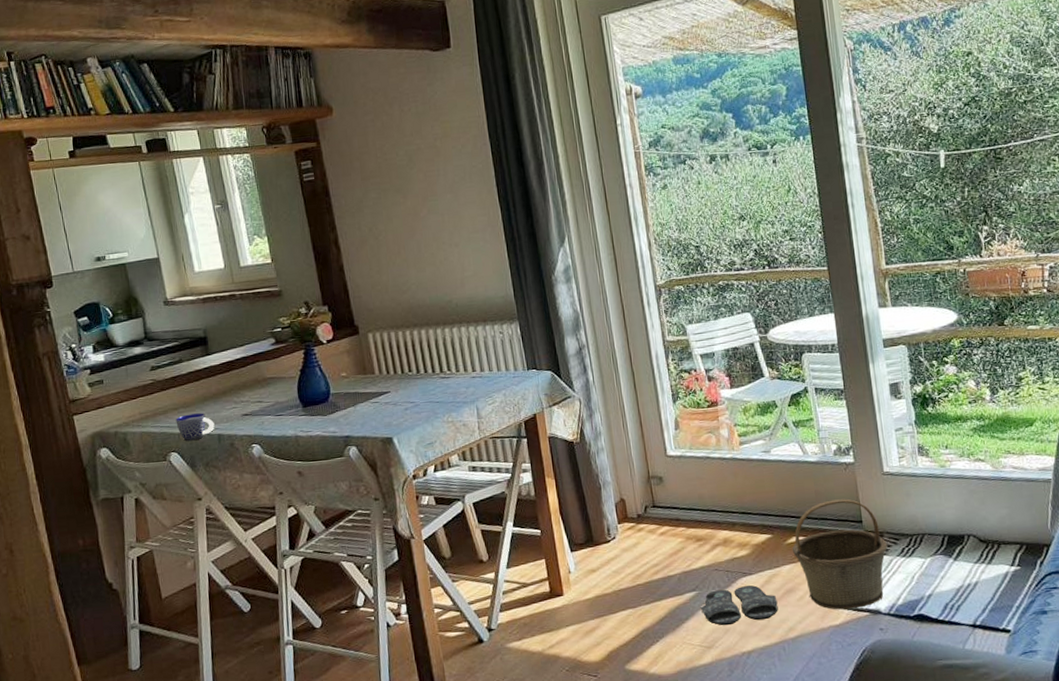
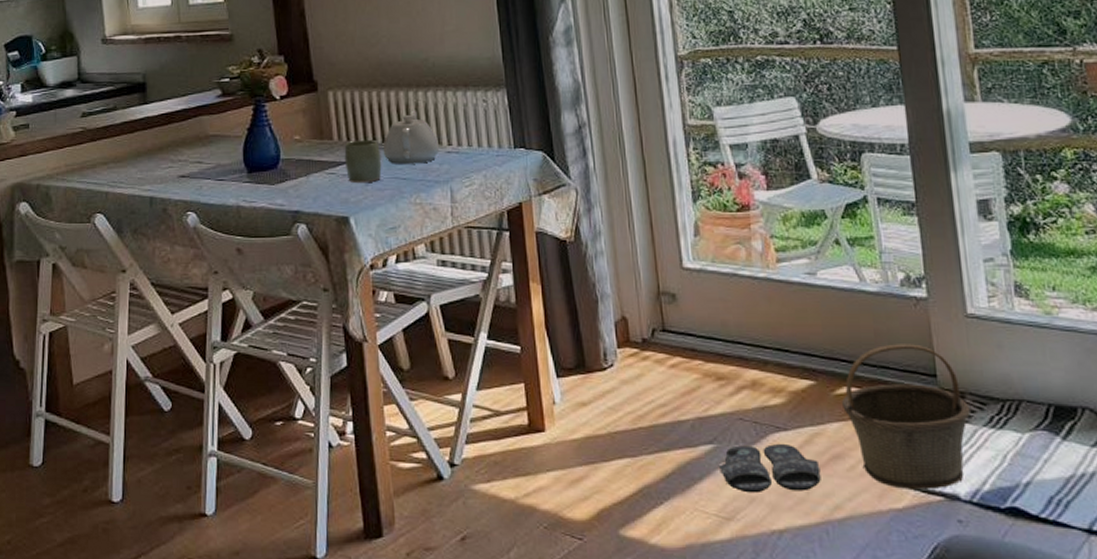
cup: present [176,413,215,442] -> none [104,170,147,202]
mug: none [385,371,418,409] -> present [344,139,382,184]
teapot: none [417,344,466,391] -> present [383,110,440,164]

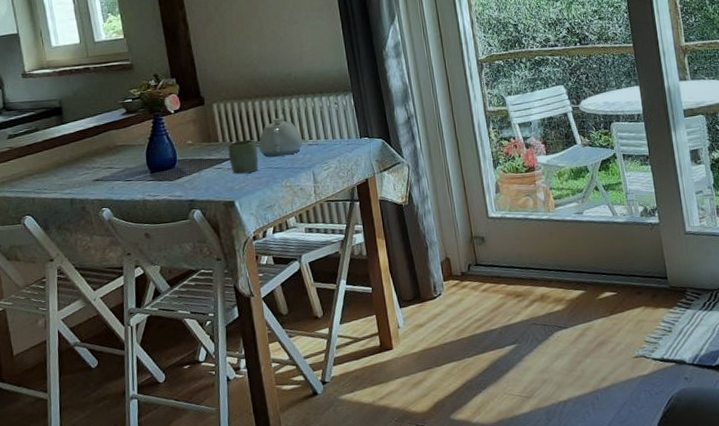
slippers: present [718,443,821,492] -> none [519,337,592,376]
basket: present [842,344,971,490] -> none [604,256,691,361]

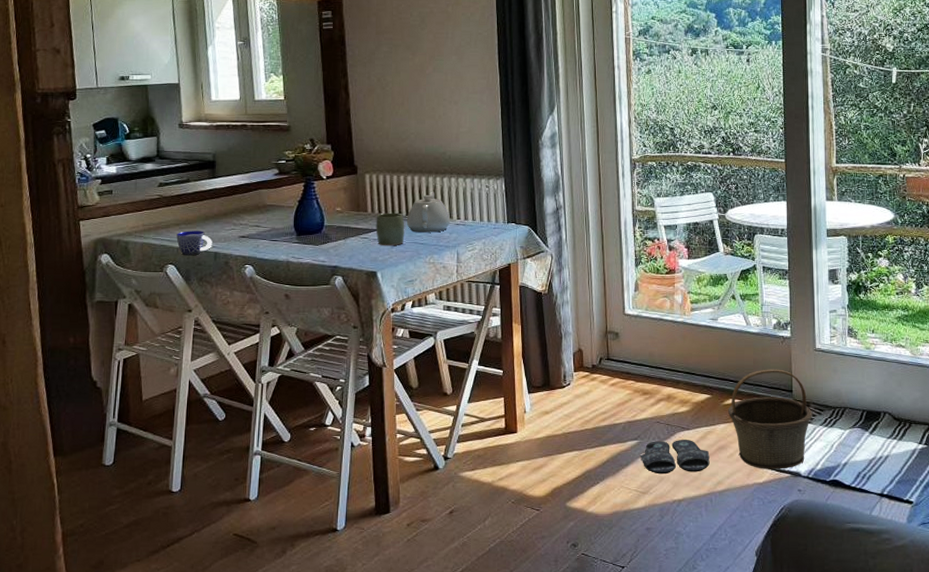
cup: none [31,178,67,206] -> present [176,231,212,256]
slippers: none [519,337,592,376] -> present [640,439,710,473]
basket: none [604,256,691,361] -> present [728,369,812,469]

